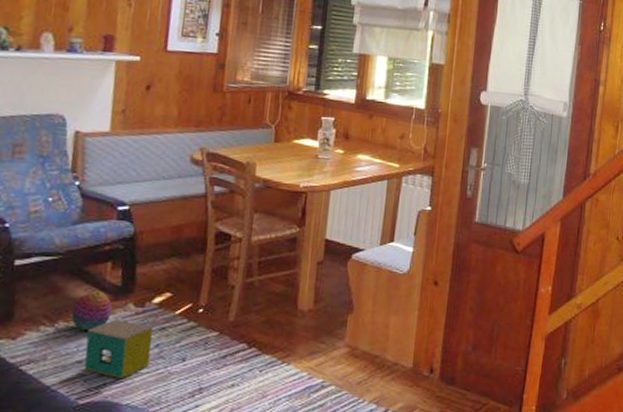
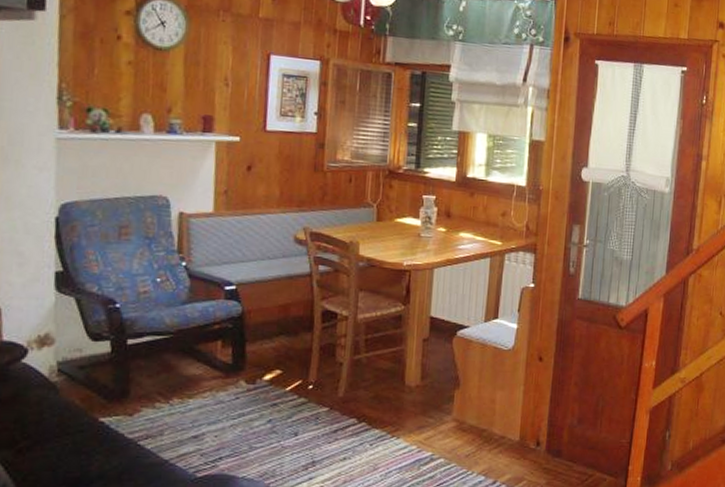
stacking toy: present [71,291,113,331] -> none [185,369,225,407]
toy house: present [84,319,153,380] -> none [200,396,265,454]

